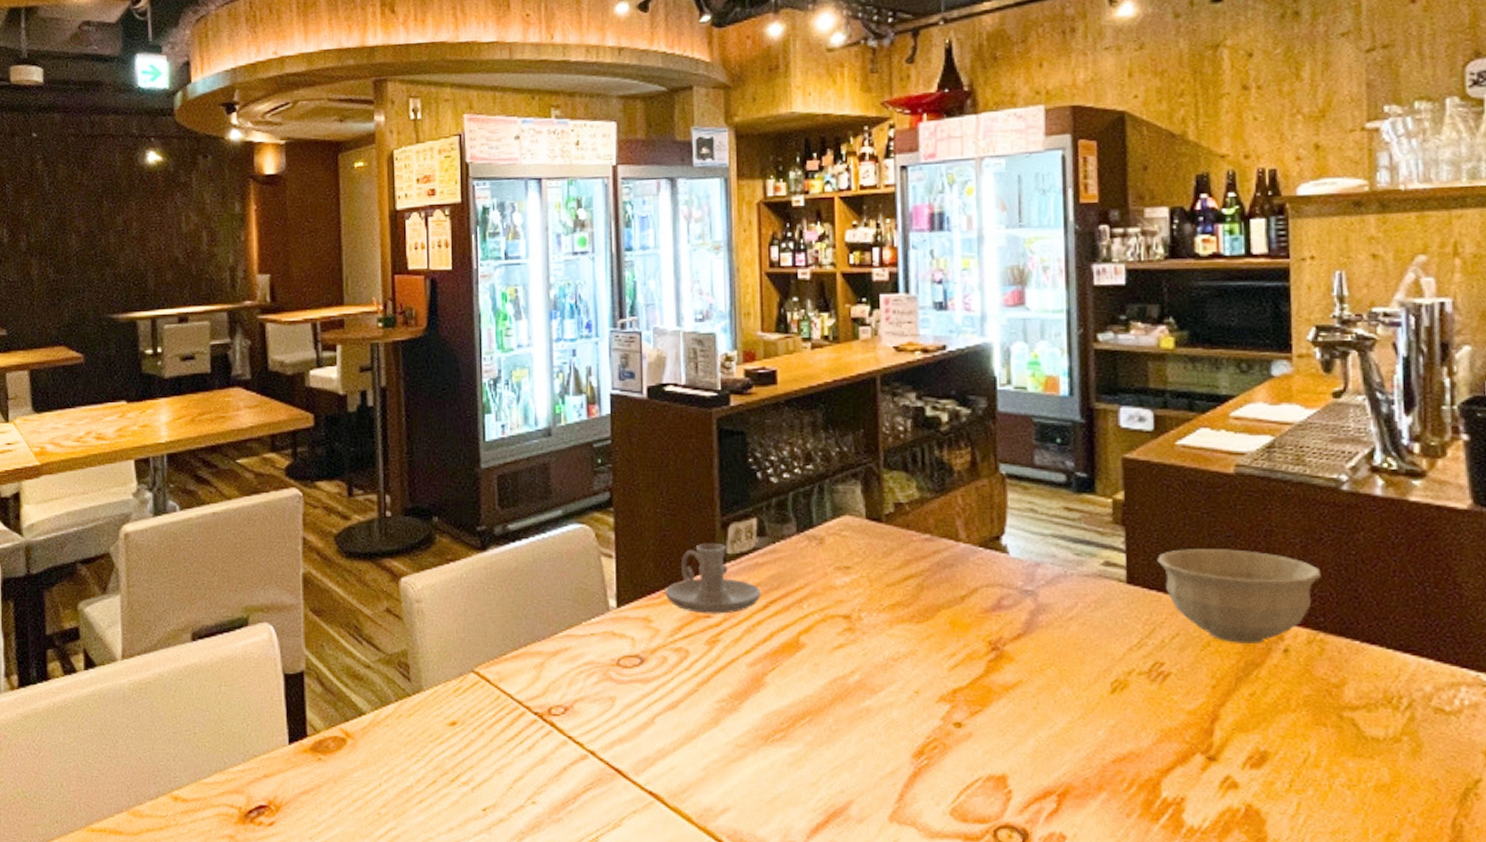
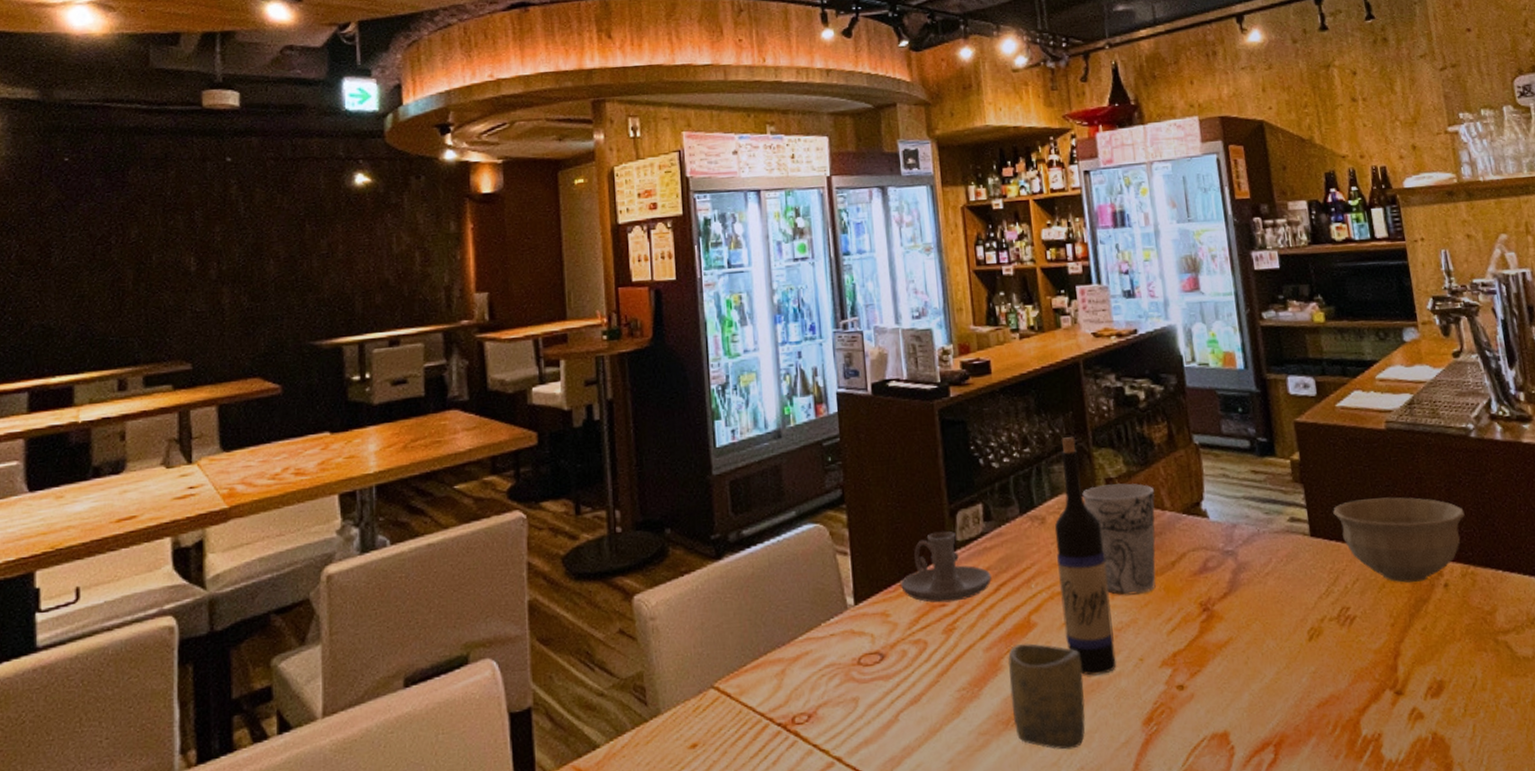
cup: none [772,663,852,772] -> present [1008,643,1085,750]
wine bottle: none [833,457,889,703] -> present [1054,437,1117,676]
cup: none [867,510,949,626] -> present [1082,483,1156,595]

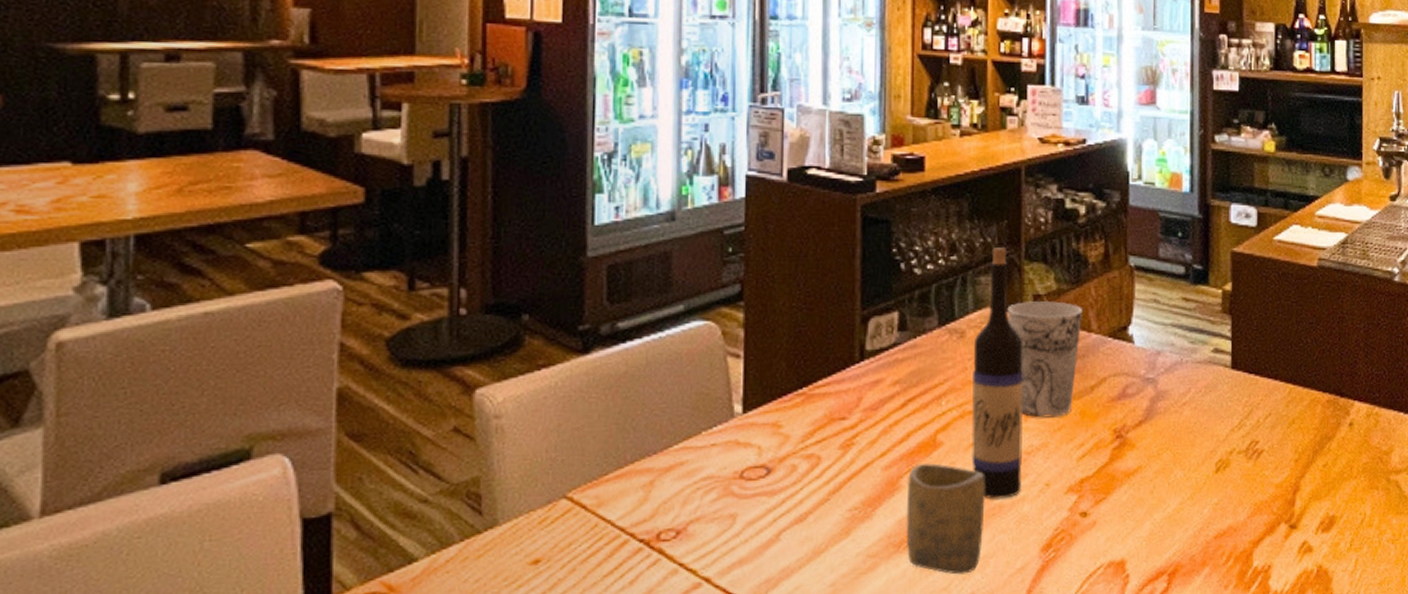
candle holder: present [900,531,992,603] -> none [798,338,900,416]
bowl: present [1333,497,1465,583] -> none [1256,334,1378,420]

